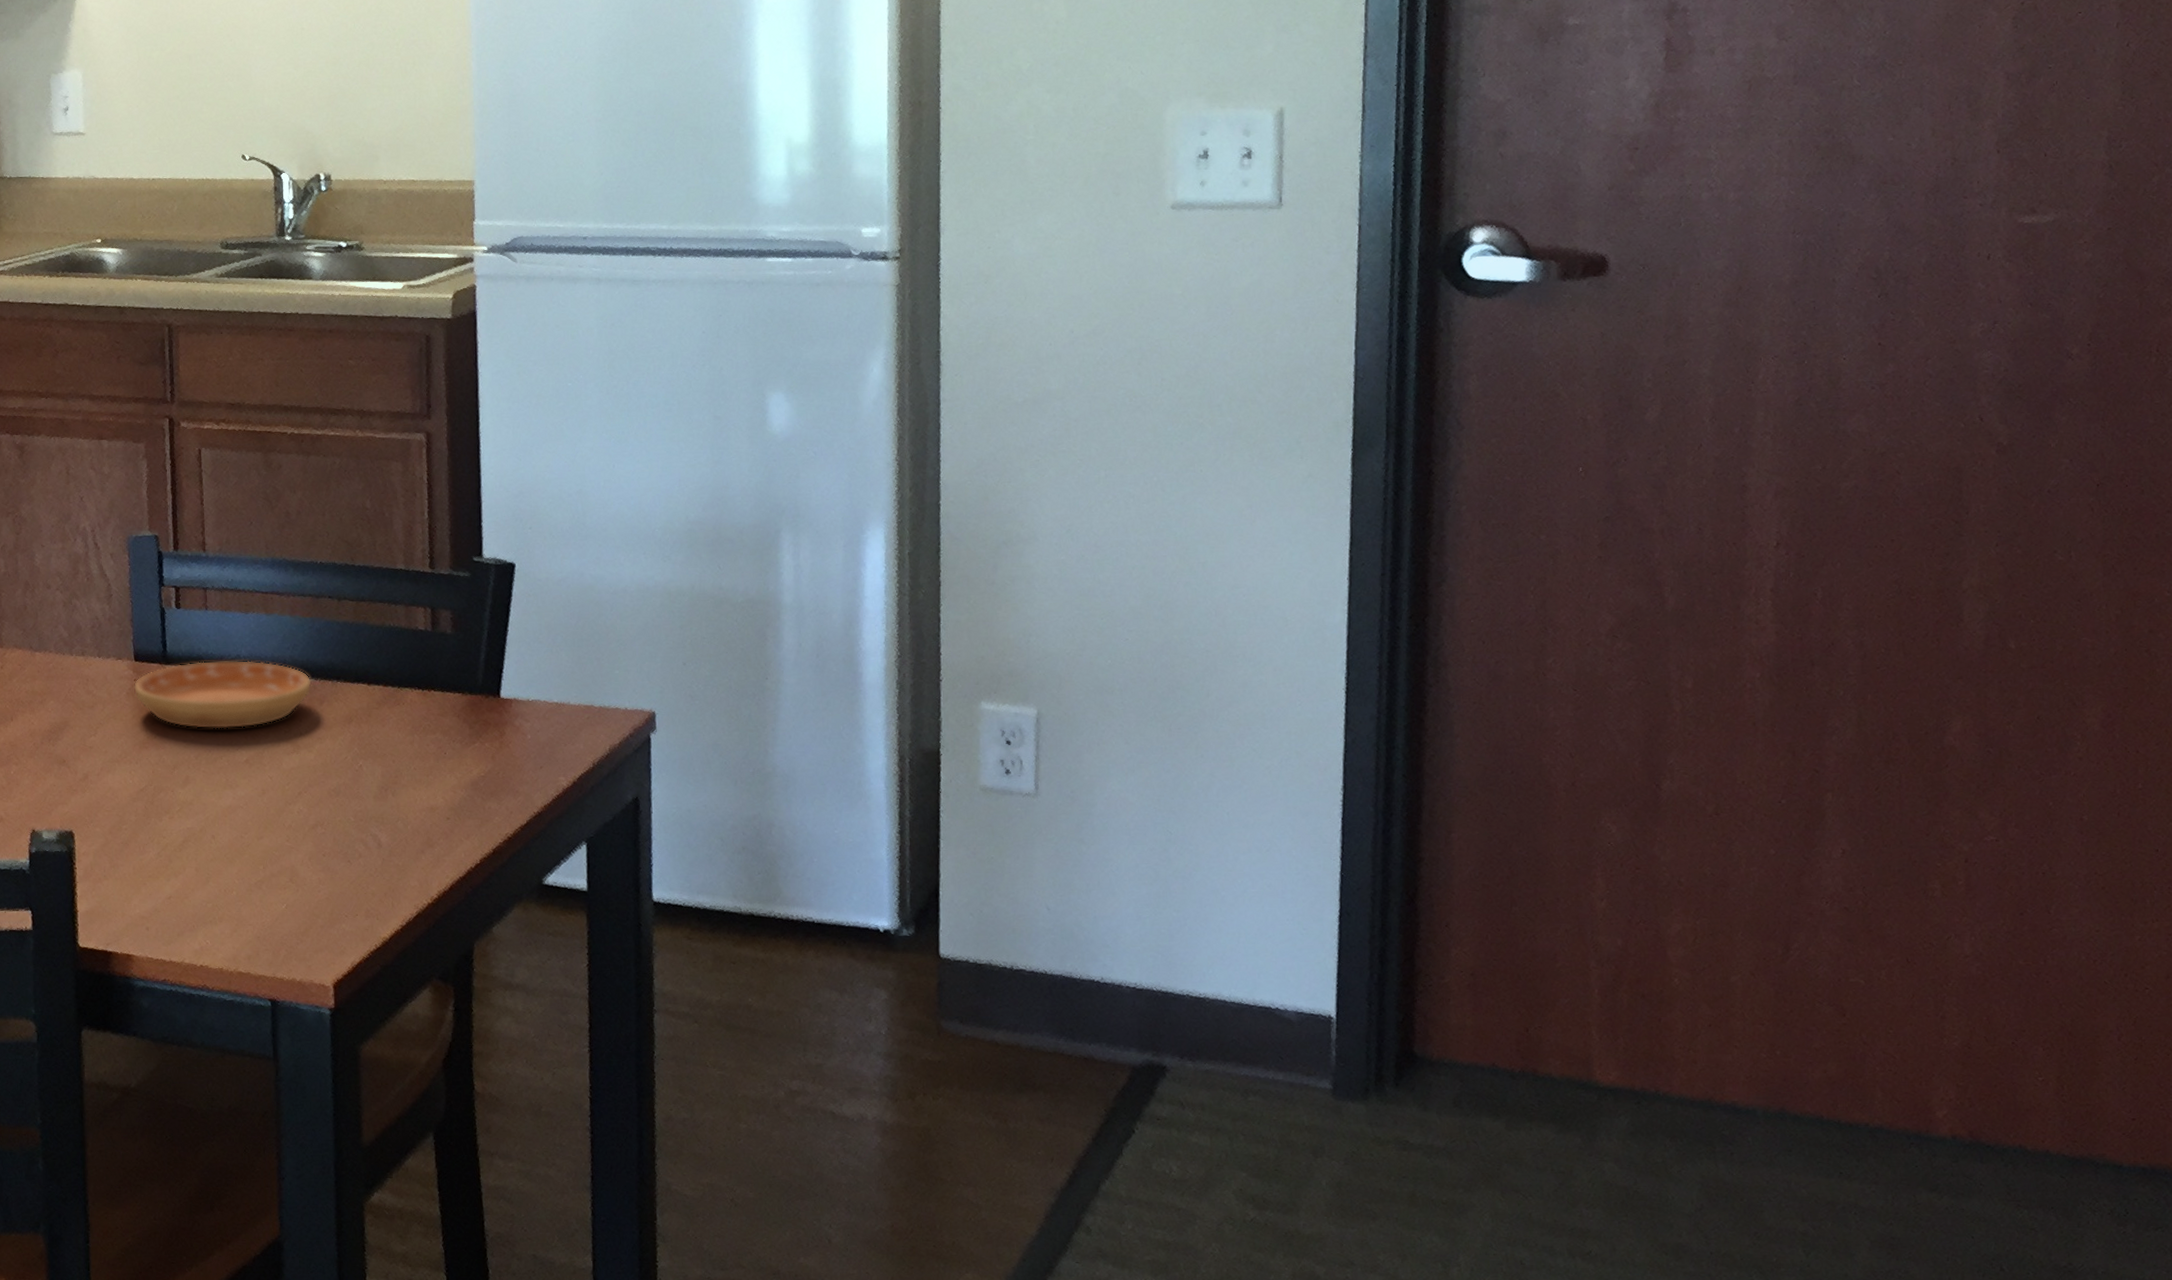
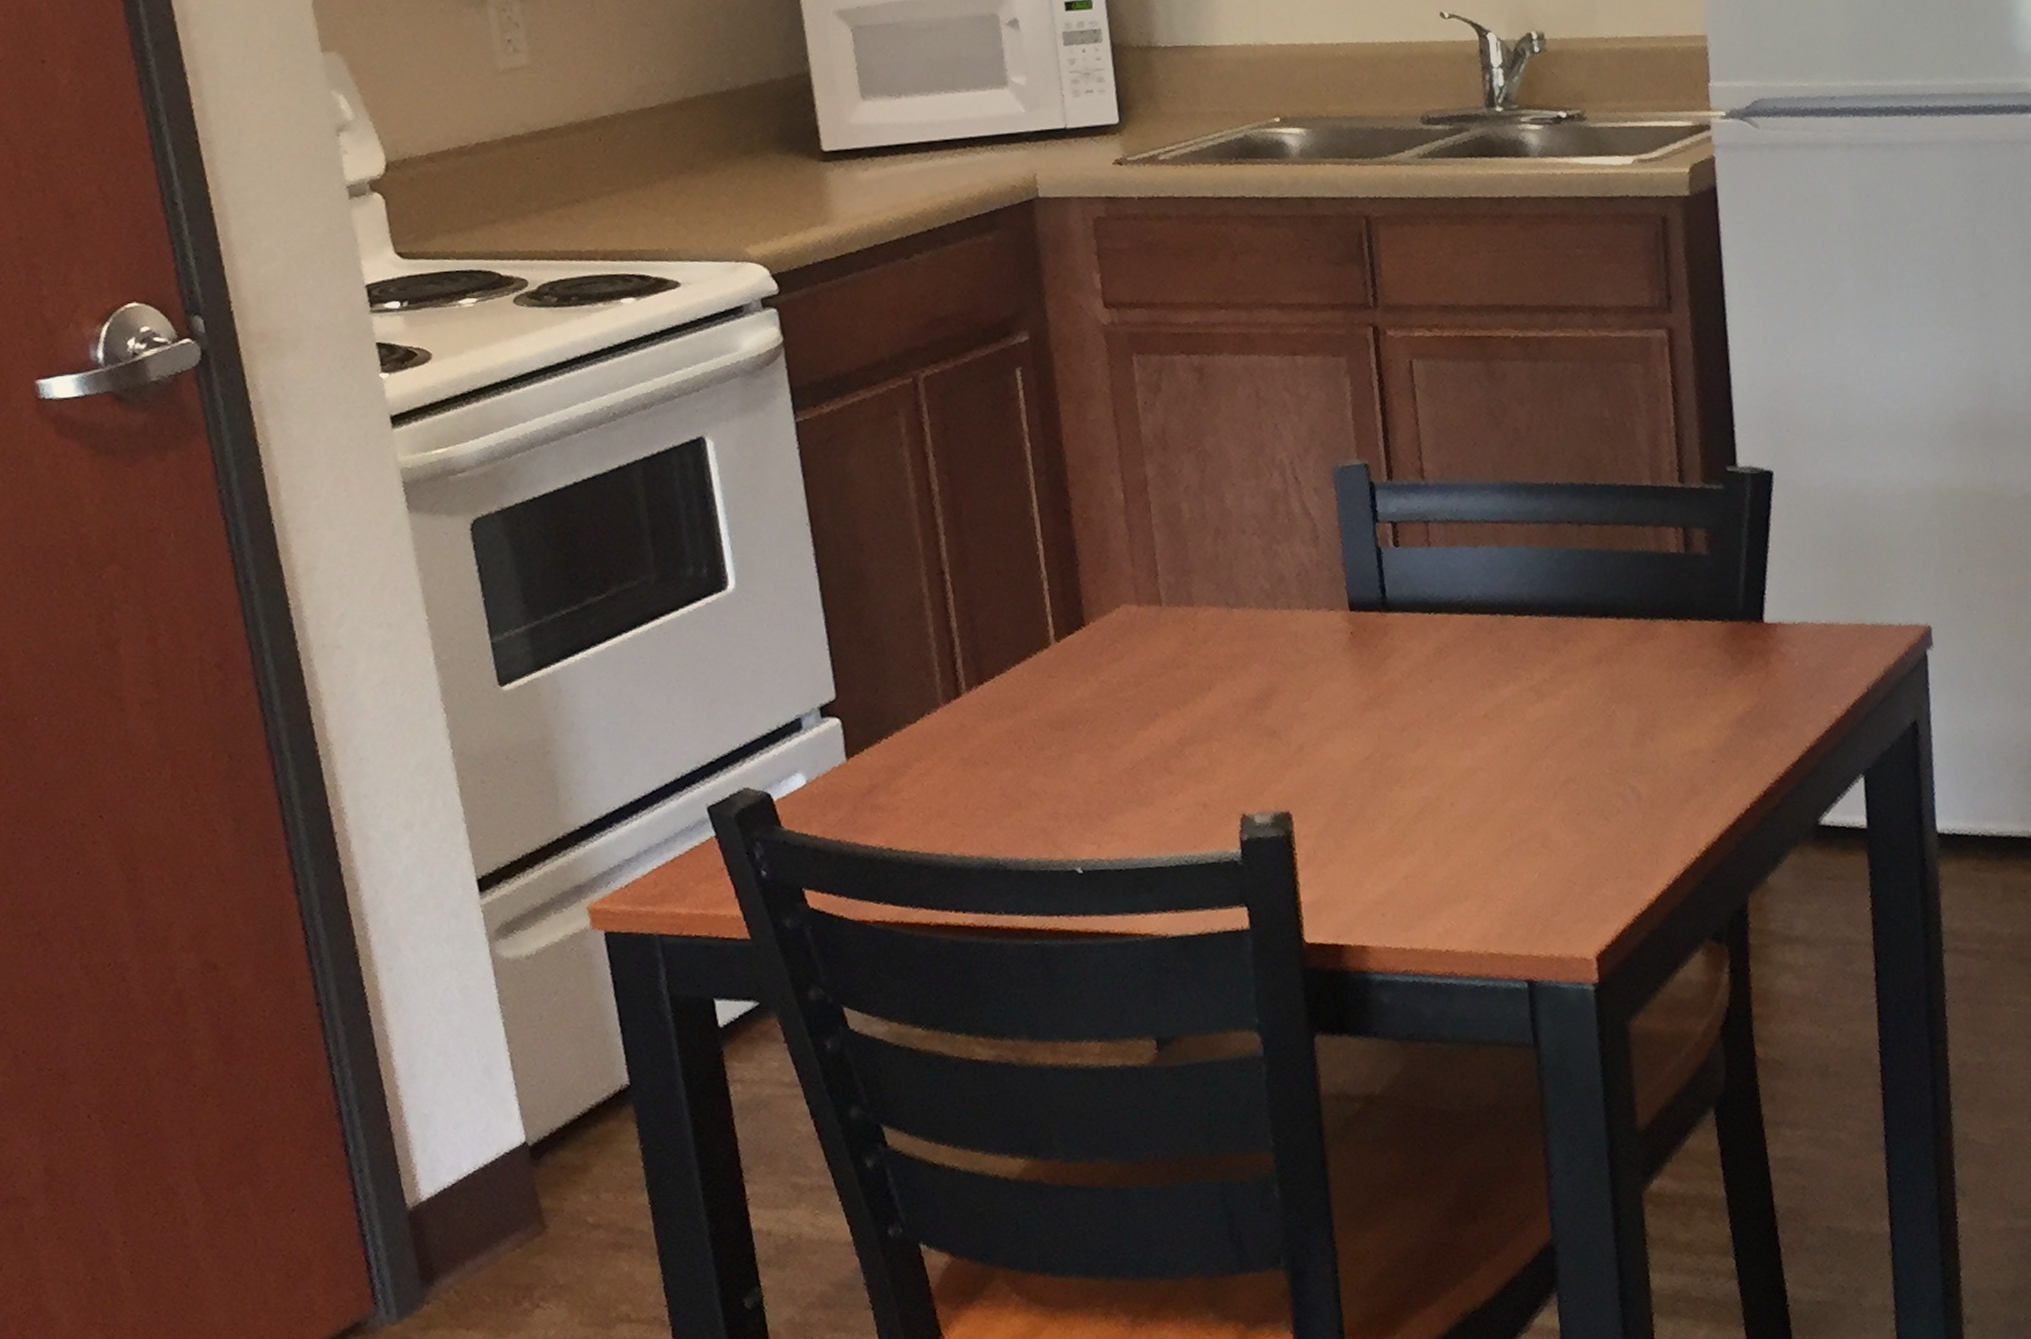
saucer: present [133,660,312,729] -> none [1349,600,1554,684]

